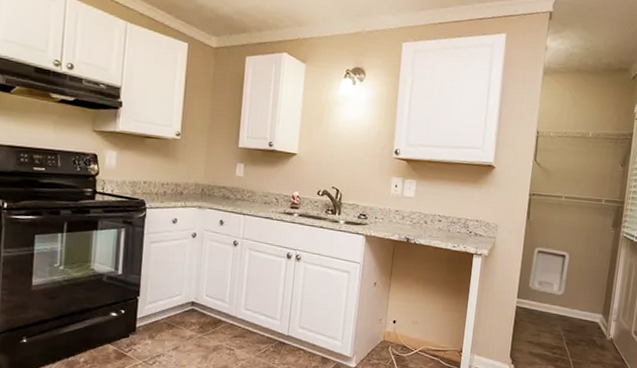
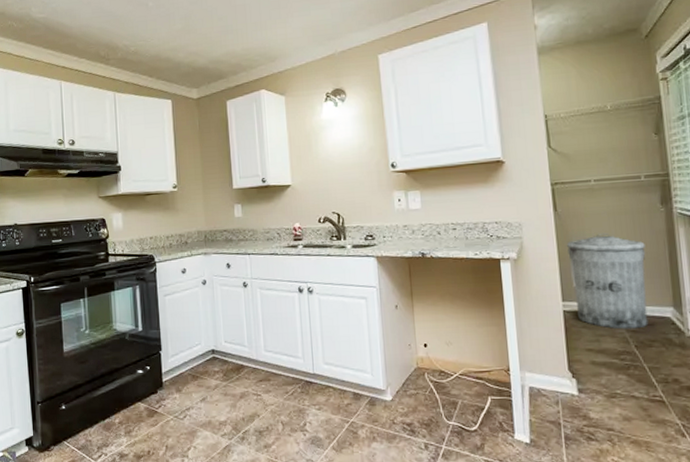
trash can: none [527,243,593,329] -> present [566,233,649,329]

